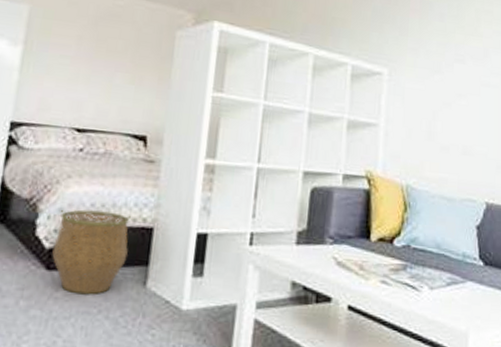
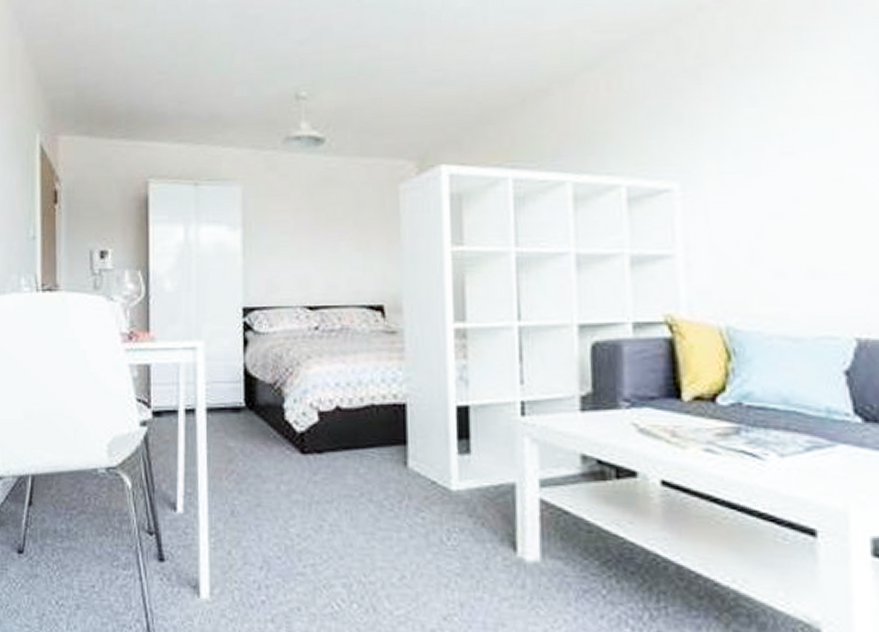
basket: present [52,209,131,295] -> none [304,389,382,478]

